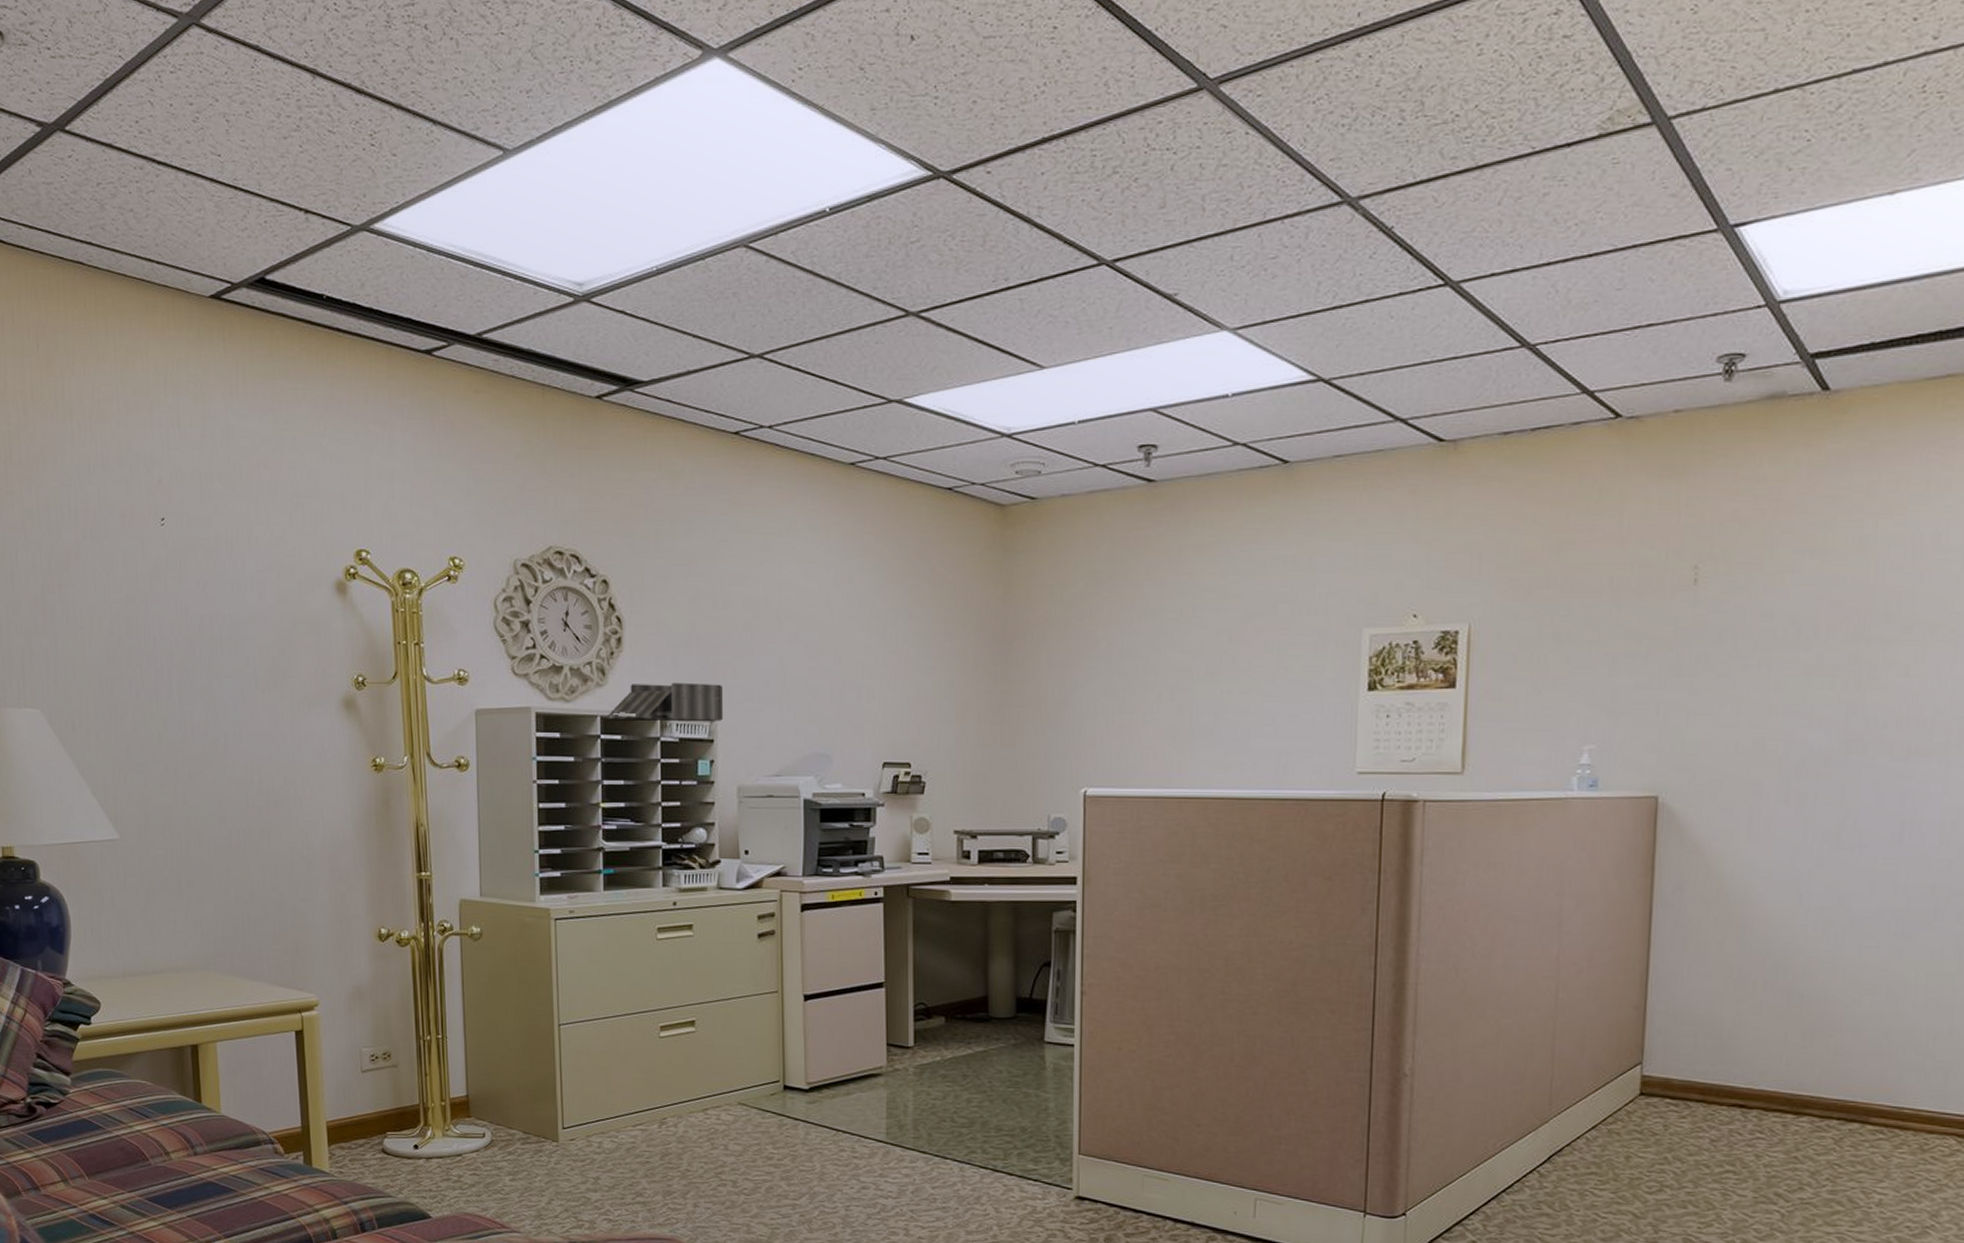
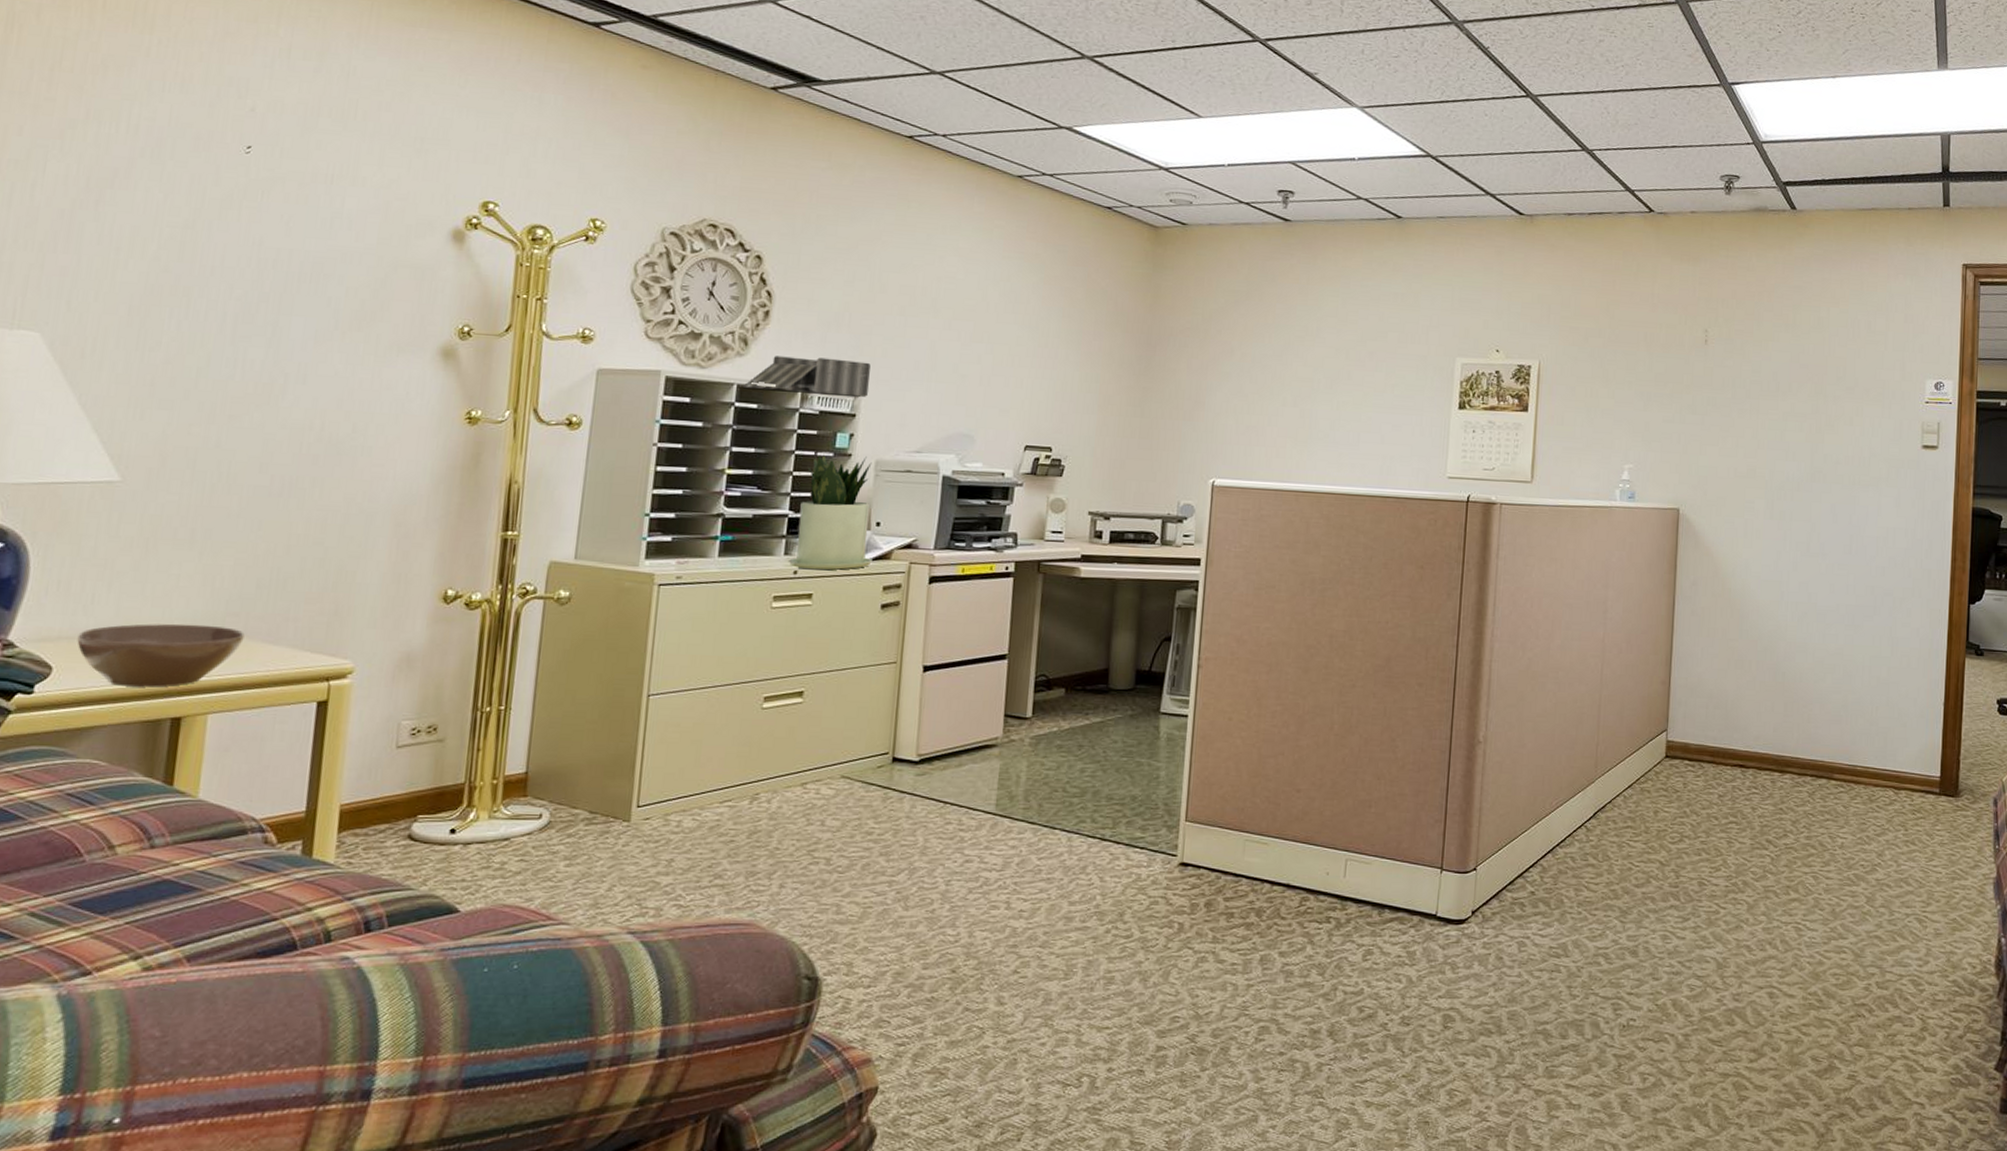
bowl: none [113,963,232,1019] -> present [77,623,245,687]
planter: none [668,783,745,901] -> present [789,455,872,571]

